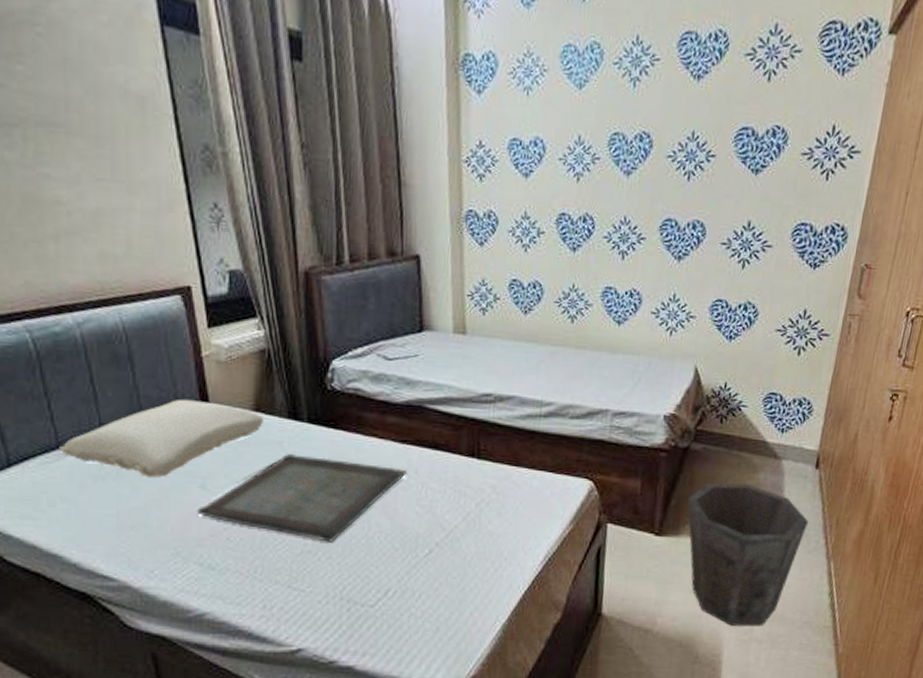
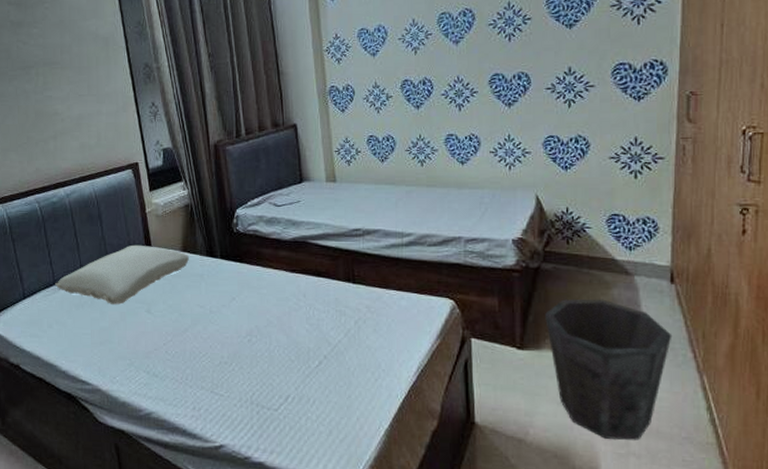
serving tray: present [197,454,408,542] -> none [145,284,298,355]

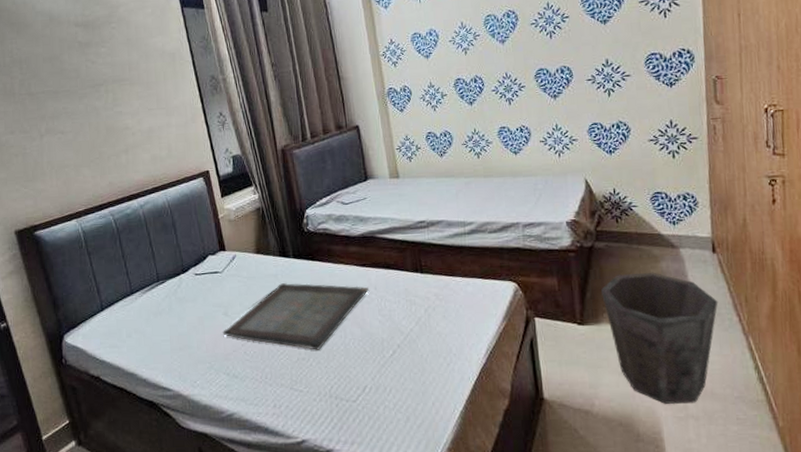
pillow: present [55,244,189,305] -> none [132,250,263,310]
serving tray: none [145,284,298,355] -> present [223,283,370,350]

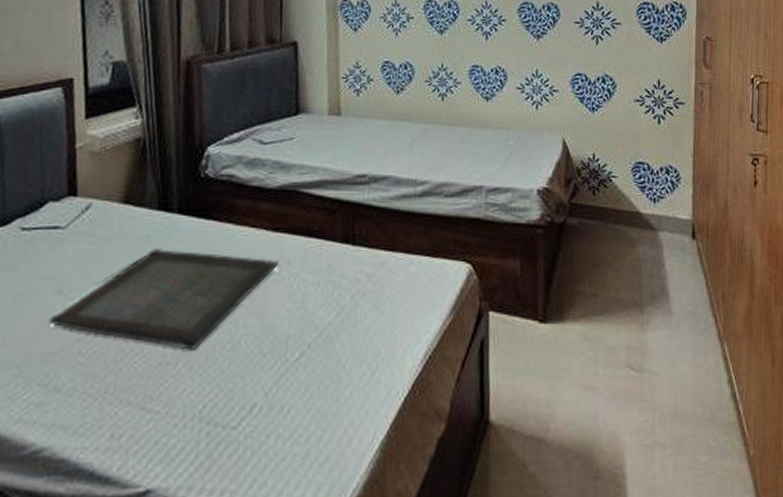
waste bin: present [601,272,718,404] -> none [570,258,695,428]

